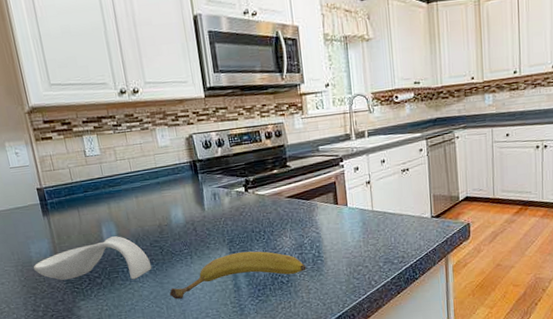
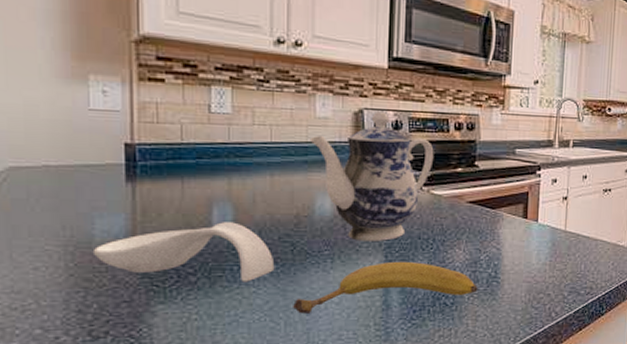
teapot: none [158,134,254,240] -> present [310,112,434,241]

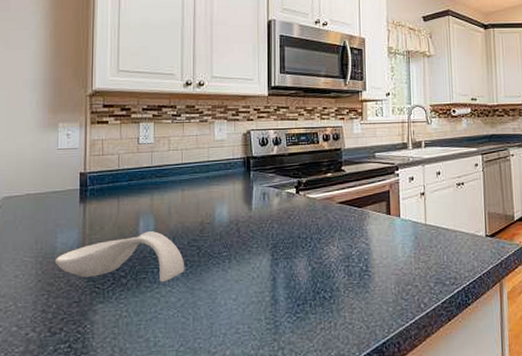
fruit: present [293,261,478,314] -> none [199,259,352,310]
teapot: present [310,112,434,241] -> none [210,131,308,242]

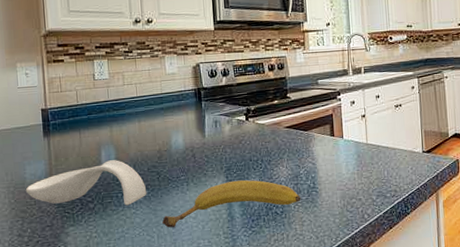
fruit: none [199,259,352,310] -> present [162,180,301,228]

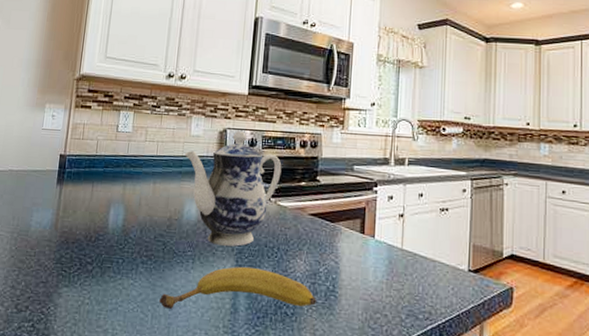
spoon rest: present [26,160,147,206] -> none [29,220,149,275]
teapot: none [163,64,255,167] -> present [184,131,282,247]

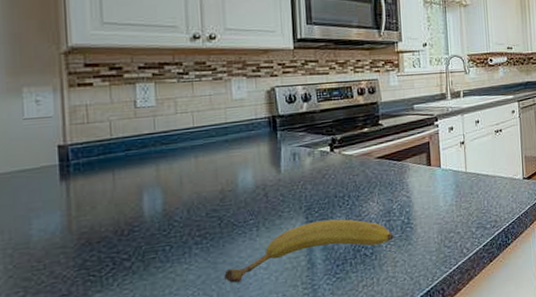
teapot: present [184,131,282,247] -> none [228,87,342,207]

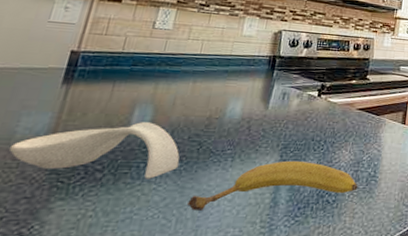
spoon rest: none [32,205,205,266] -> present [10,122,180,179]

